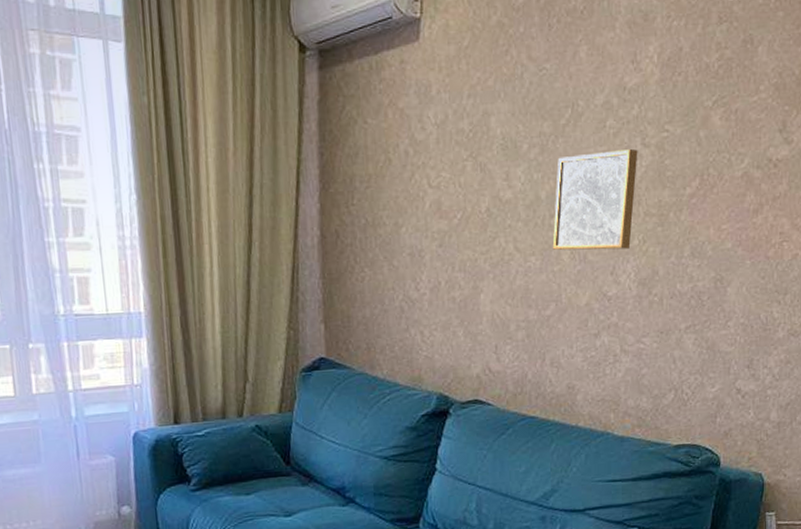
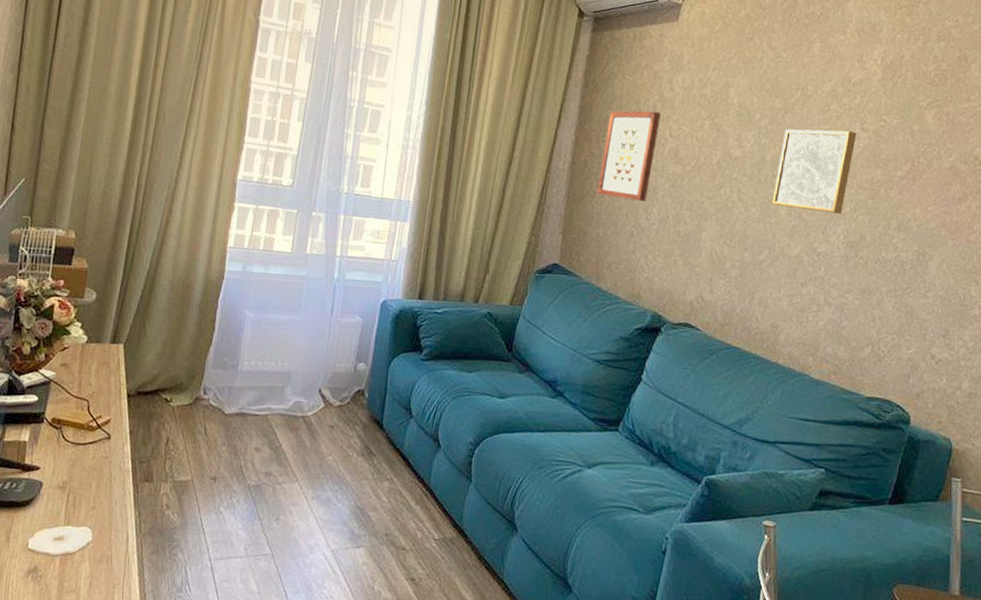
wall art: none [355,158,415,270] -> present [597,110,661,202]

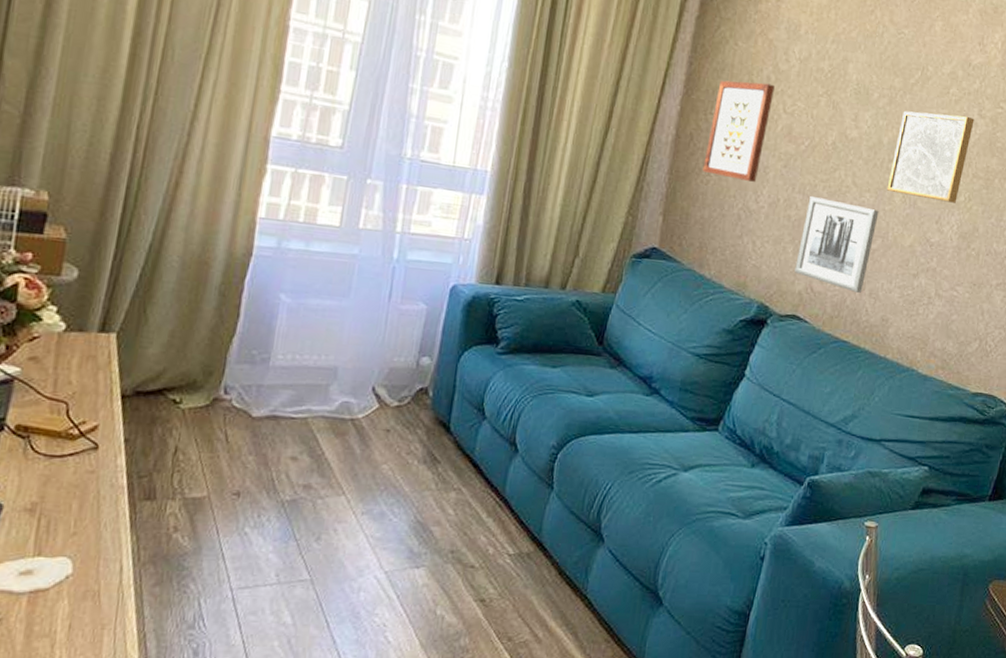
wall art: none [685,213,765,302] -> present [794,196,879,293]

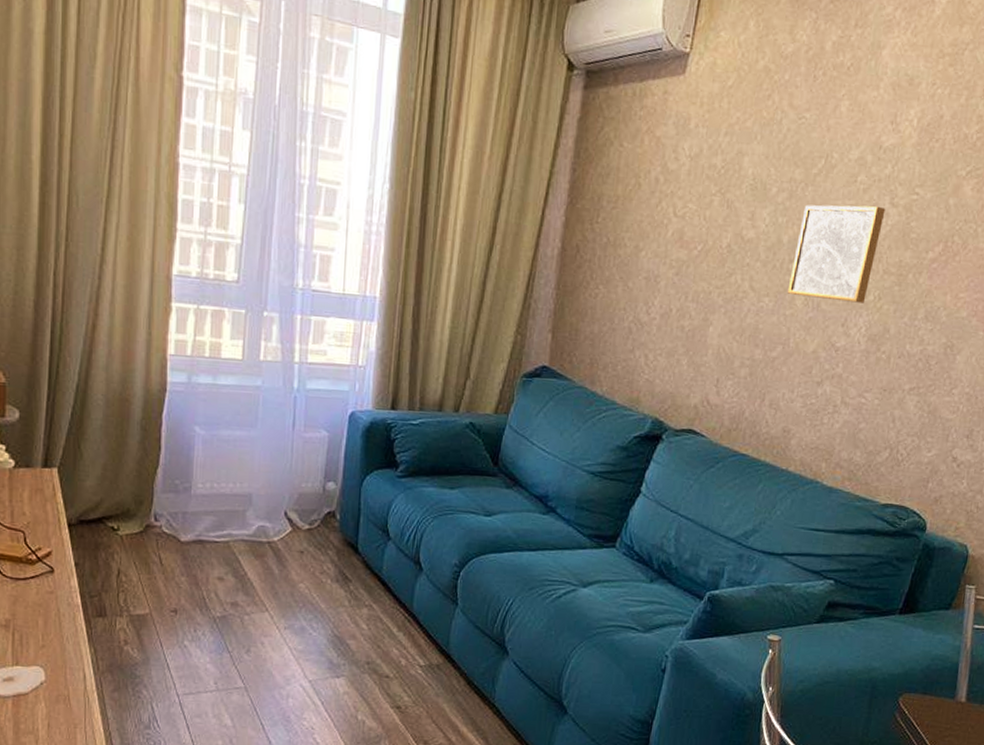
wall art: present [702,80,775,183] -> none [590,185,664,294]
wall art: present [794,196,879,293] -> none [689,305,779,404]

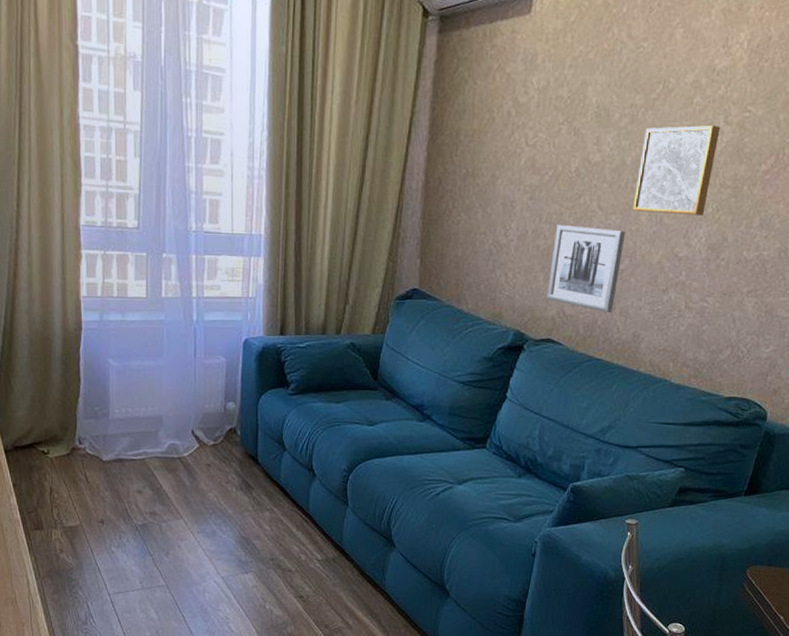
wall art: none [689,305,779,404] -> present [546,225,626,312]

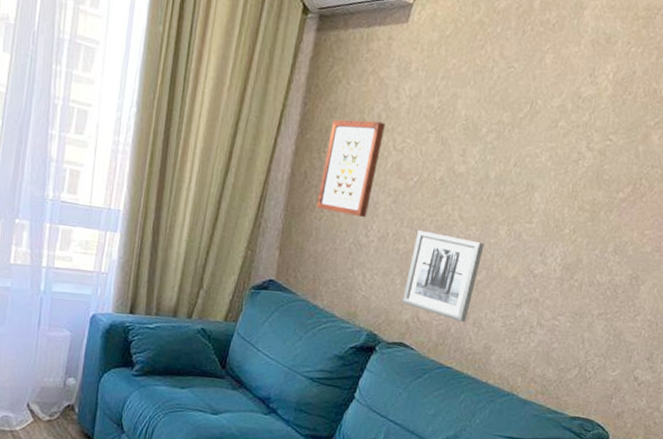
wall art: none [453,118,515,218] -> present [316,119,385,218]
wall art: present [632,125,721,216] -> none [492,145,583,236]

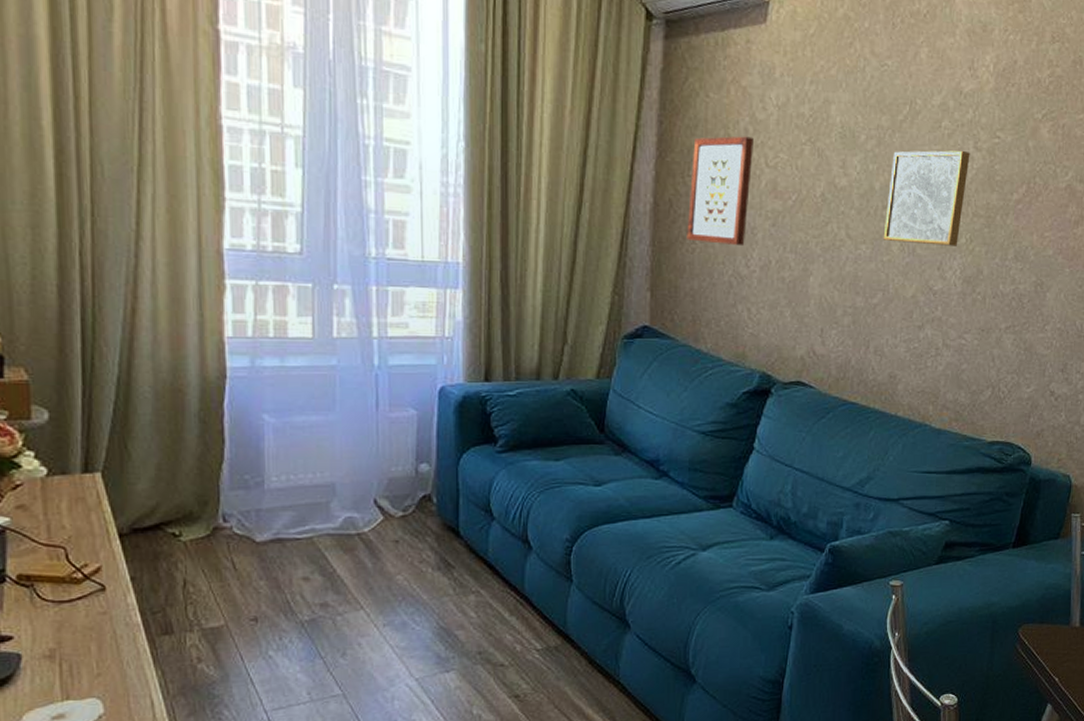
wall art: present [402,230,485,322] -> none [794,255,877,351]
wall art: none [492,145,583,236] -> present [883,150,970,246]

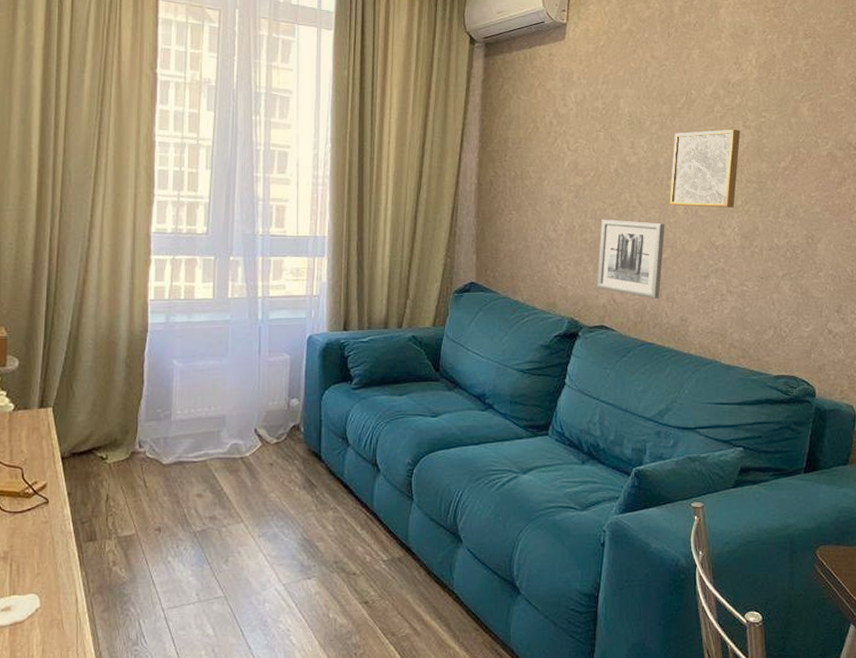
wall art: present [687,136,754,247] -> none [505,127,557,215]
wall art: none [794,255,877,351] -> present [597,220,665,299]

